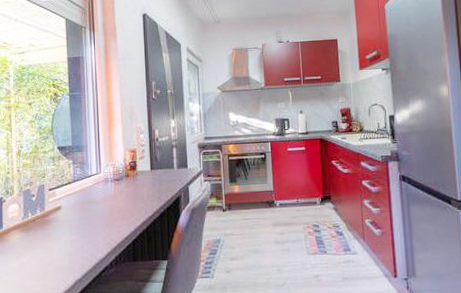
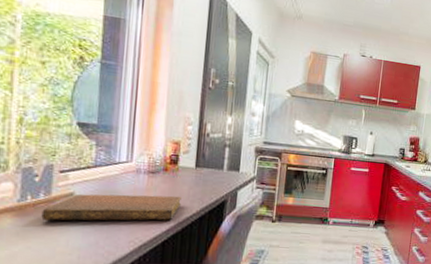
notebook: none [39,197,143,233] -> present [41,194,182,221]

